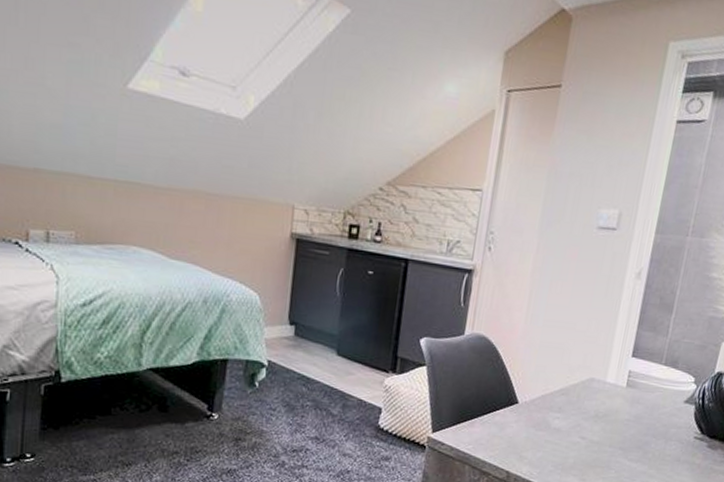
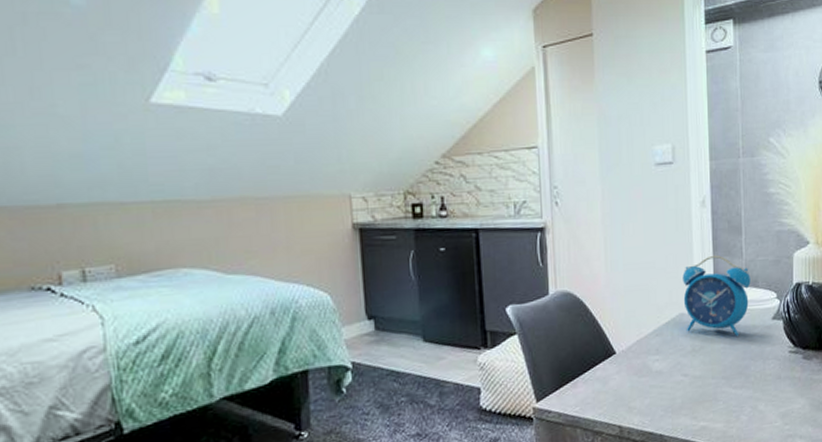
alarm clock: none [594,328,672,412] -> present [682,256,751,336]

